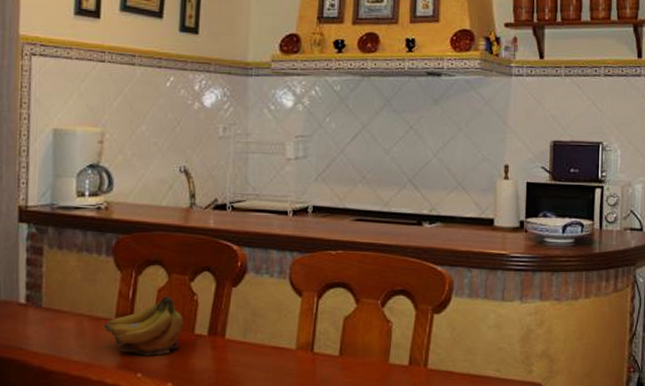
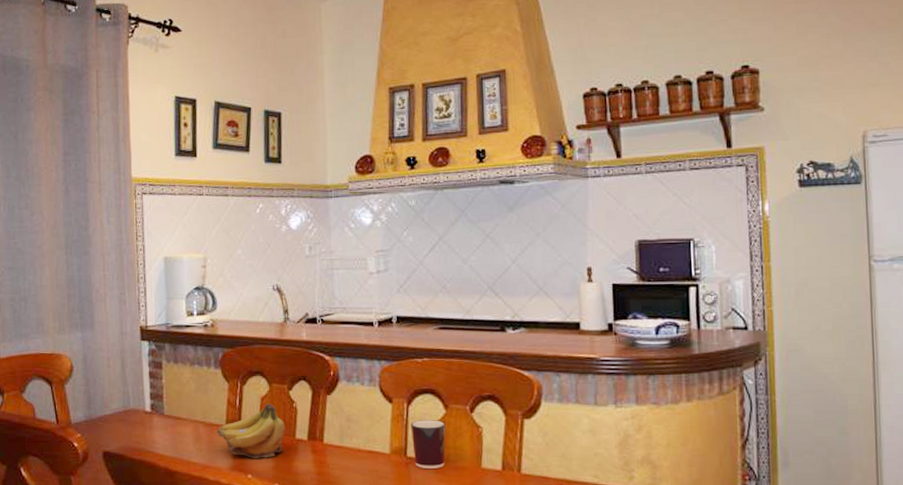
mug: none [319,314,356,366] -> present [410,420,446,470]

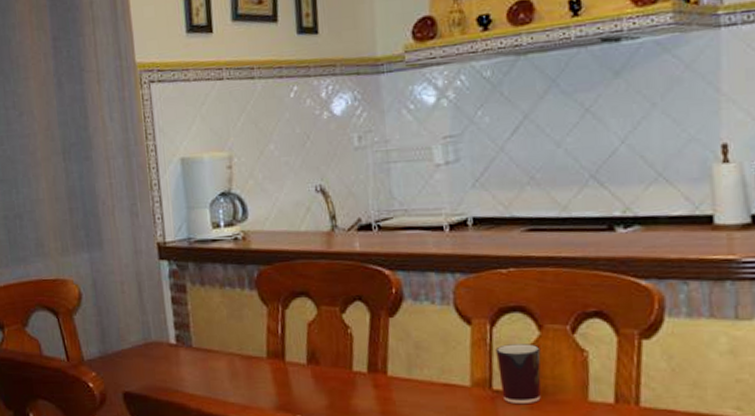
fruit: present [216,404,286,458] -> none [256,330,341,396]

